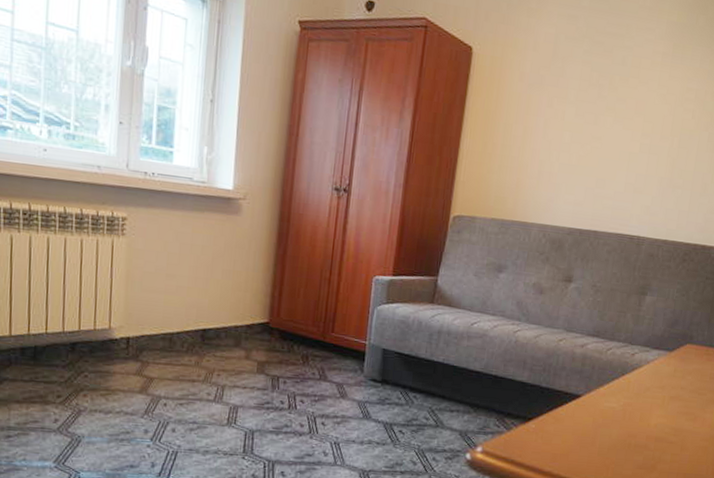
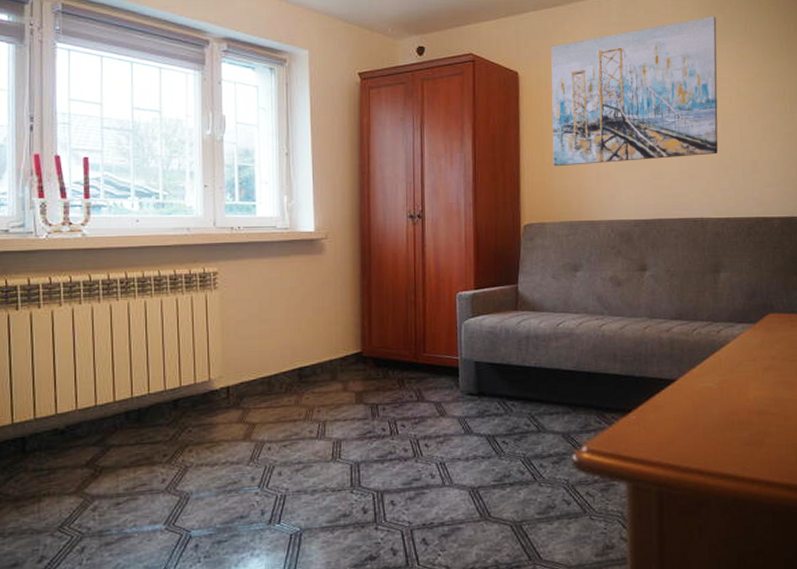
wall art: none [494,15,697,171] -> present [551,15,718,167]

